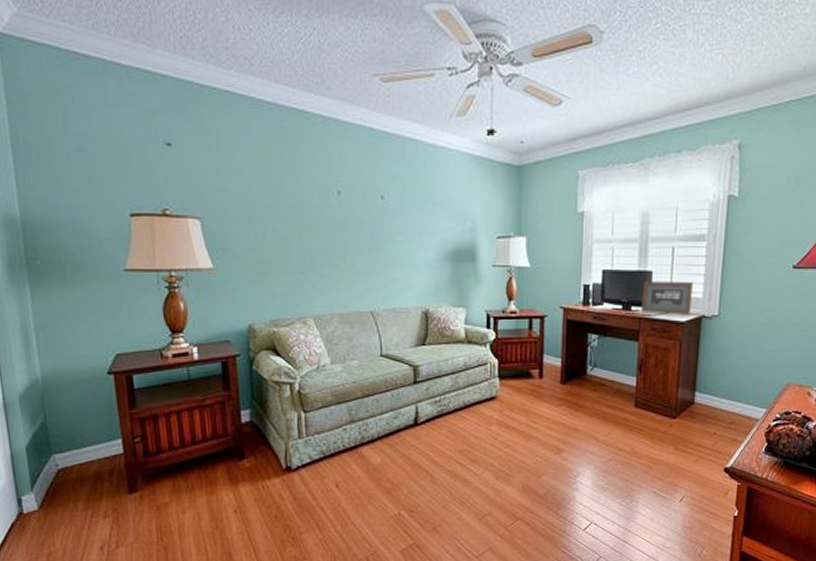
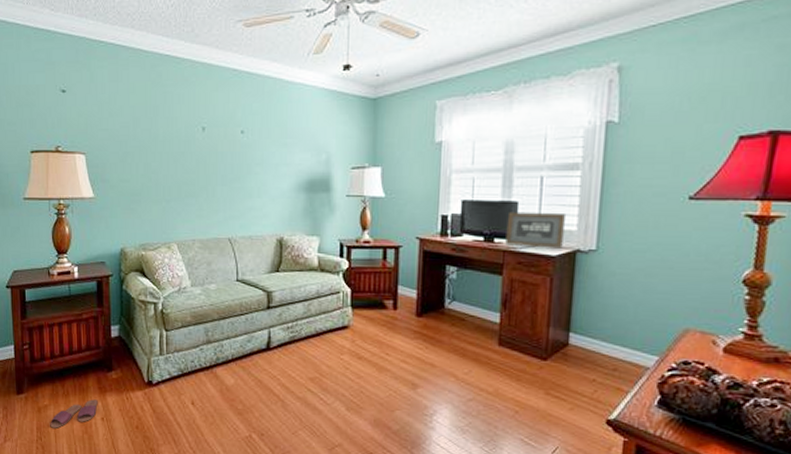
slippers: none [172,491,229,527] -> present [50,399,98,429]

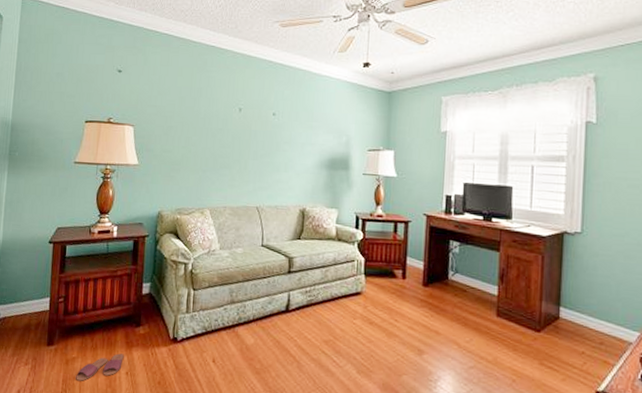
picture frame: present [505,211,567,249] -> none [502,195,555,230]

